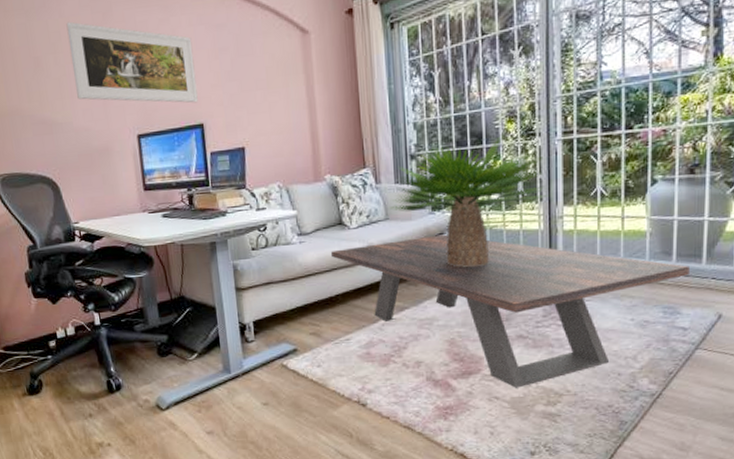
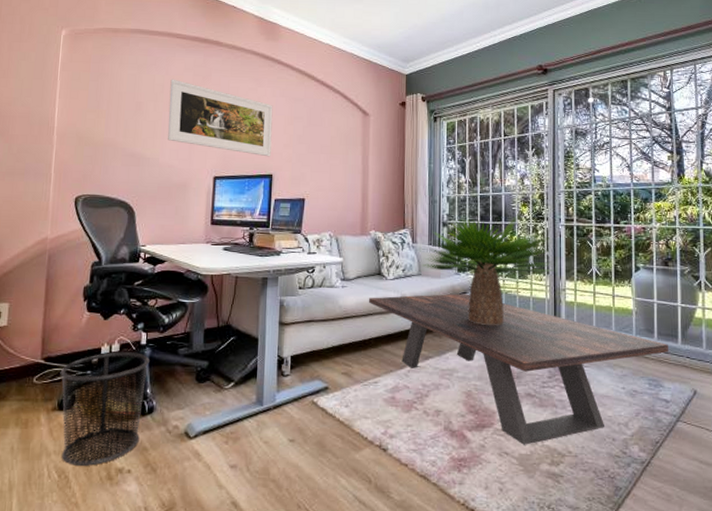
waste bin: none [21,333,113,444] -> present [60,352,150,466]

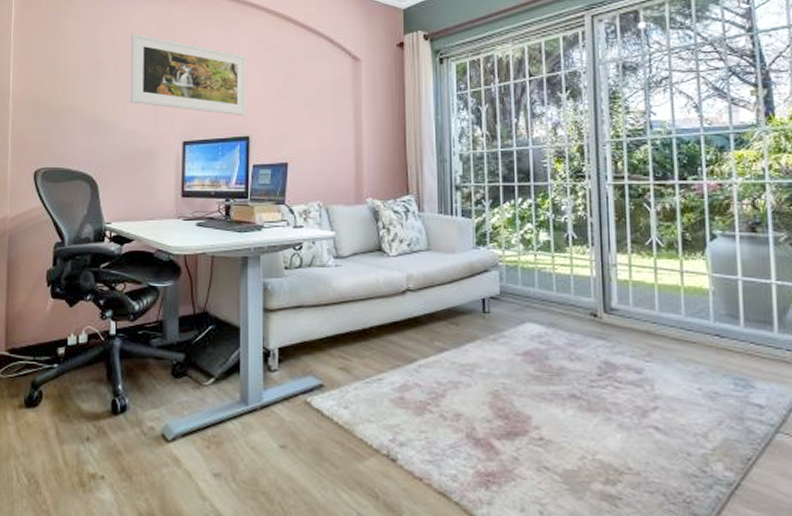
waste bin: present [60,352,150,466] -> none [25,343,120,470]
coffee table: present [368,293,668,445] -> none [367,271,760,459]
potted plant: present [423,214,554,325] -> none [432,172,600,310]

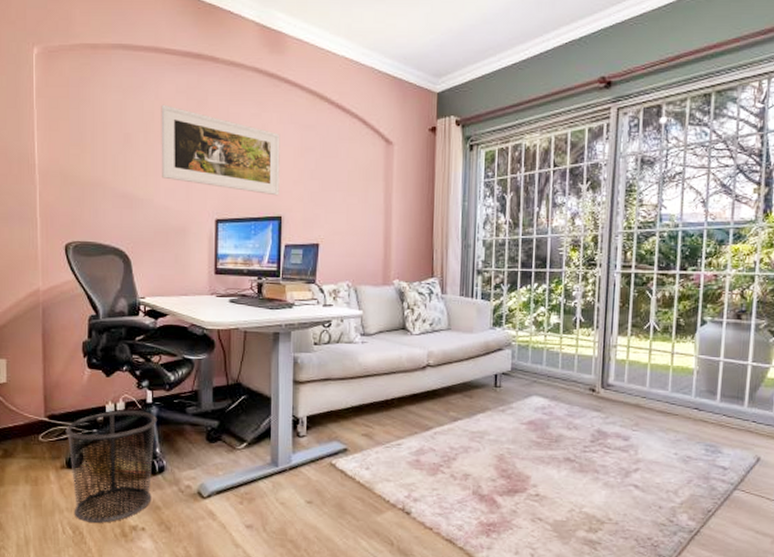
waste bin: none [25,343,120,470] -> present [65,410,157,523]

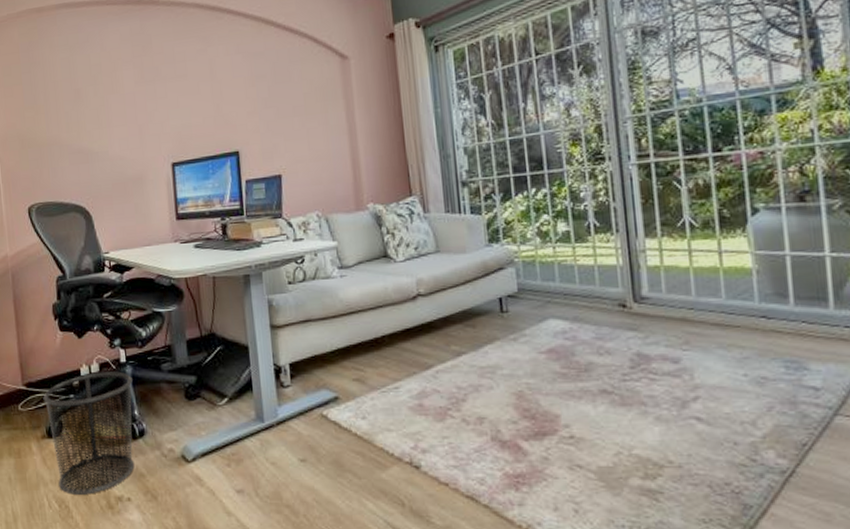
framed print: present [161,104,280,196] -> none [107,55,234,131]

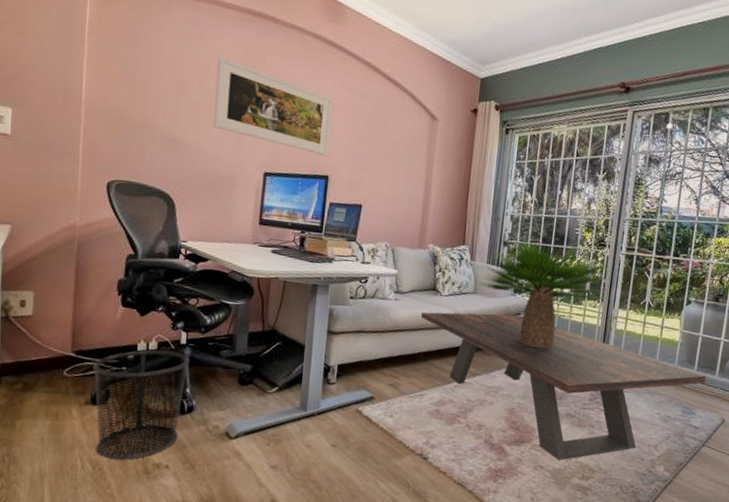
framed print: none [107,55,234,131] -> present [213,56,333,157]
coffee table: none [375,269,814,455] -> present [420,312,706,461]
potted plant: none [441,157,626,307] -> present [479,239,609,348]

